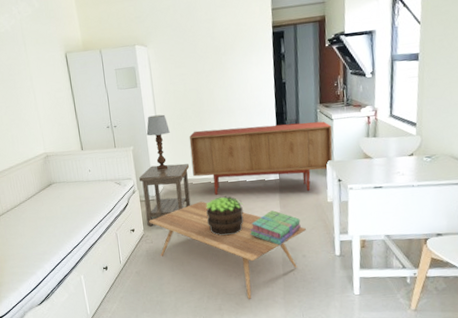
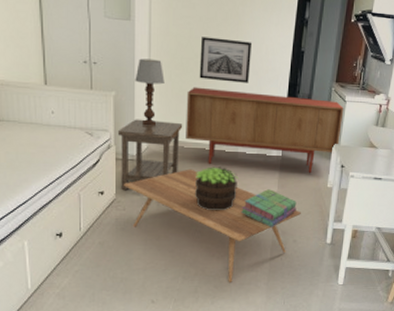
wall art: none [194,84,240,124] -> present [199,36,253,83]

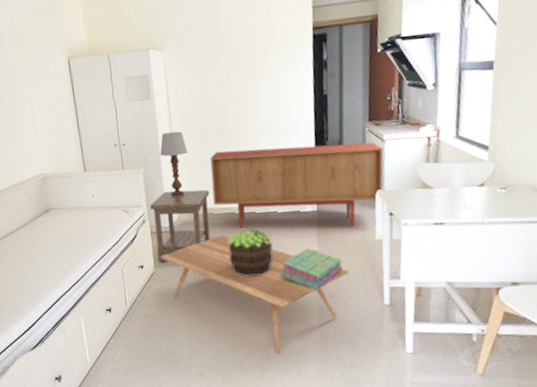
wall art: present [199,36,253,83] -> none [217,96,271,143]

